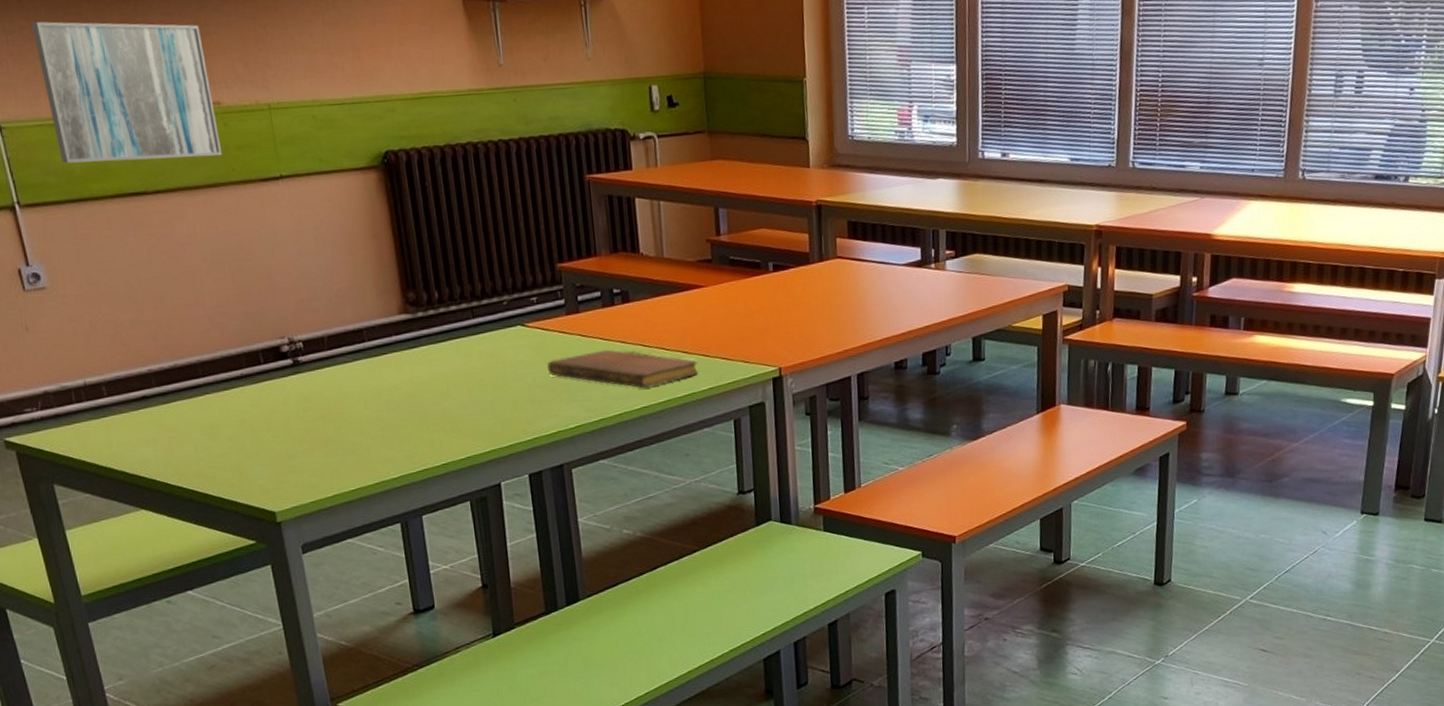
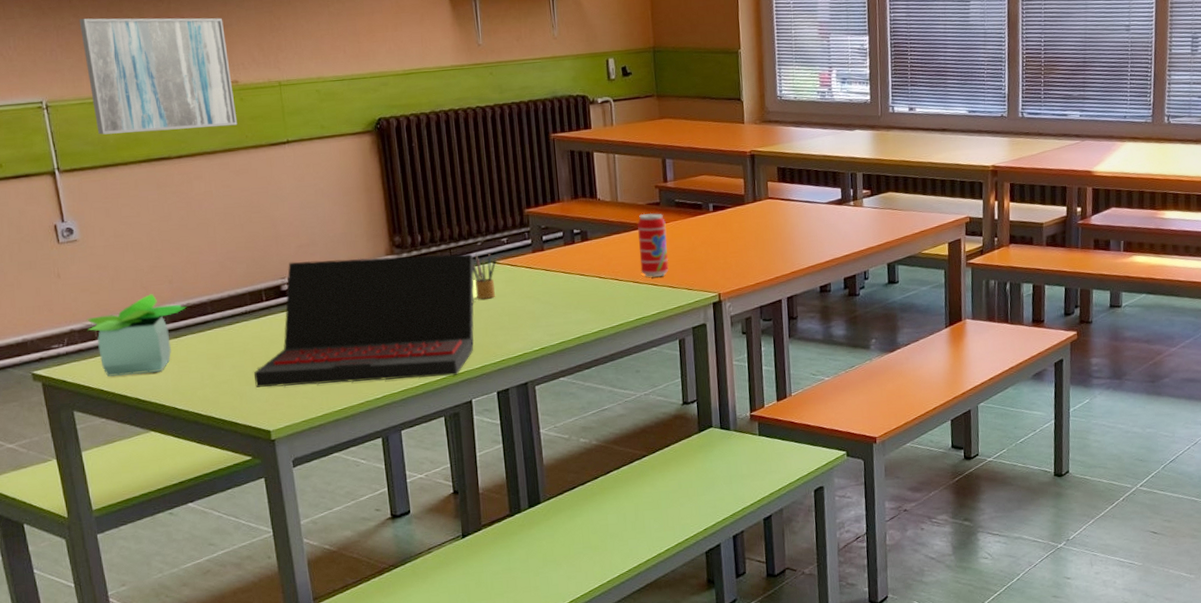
potted plant: none [62,352,174,446] -> present [87,294,187,377]
laptop: none [254,313,502,463] -> present [254,253,475,388]
pencil box: none [497,314,526,368] -> present [472,253,497,300]
notebook: present [547,349,698,389] -> none [515,281,648,315]
beverage can: none [686,271,722,347] -> present [637,212,669,277]

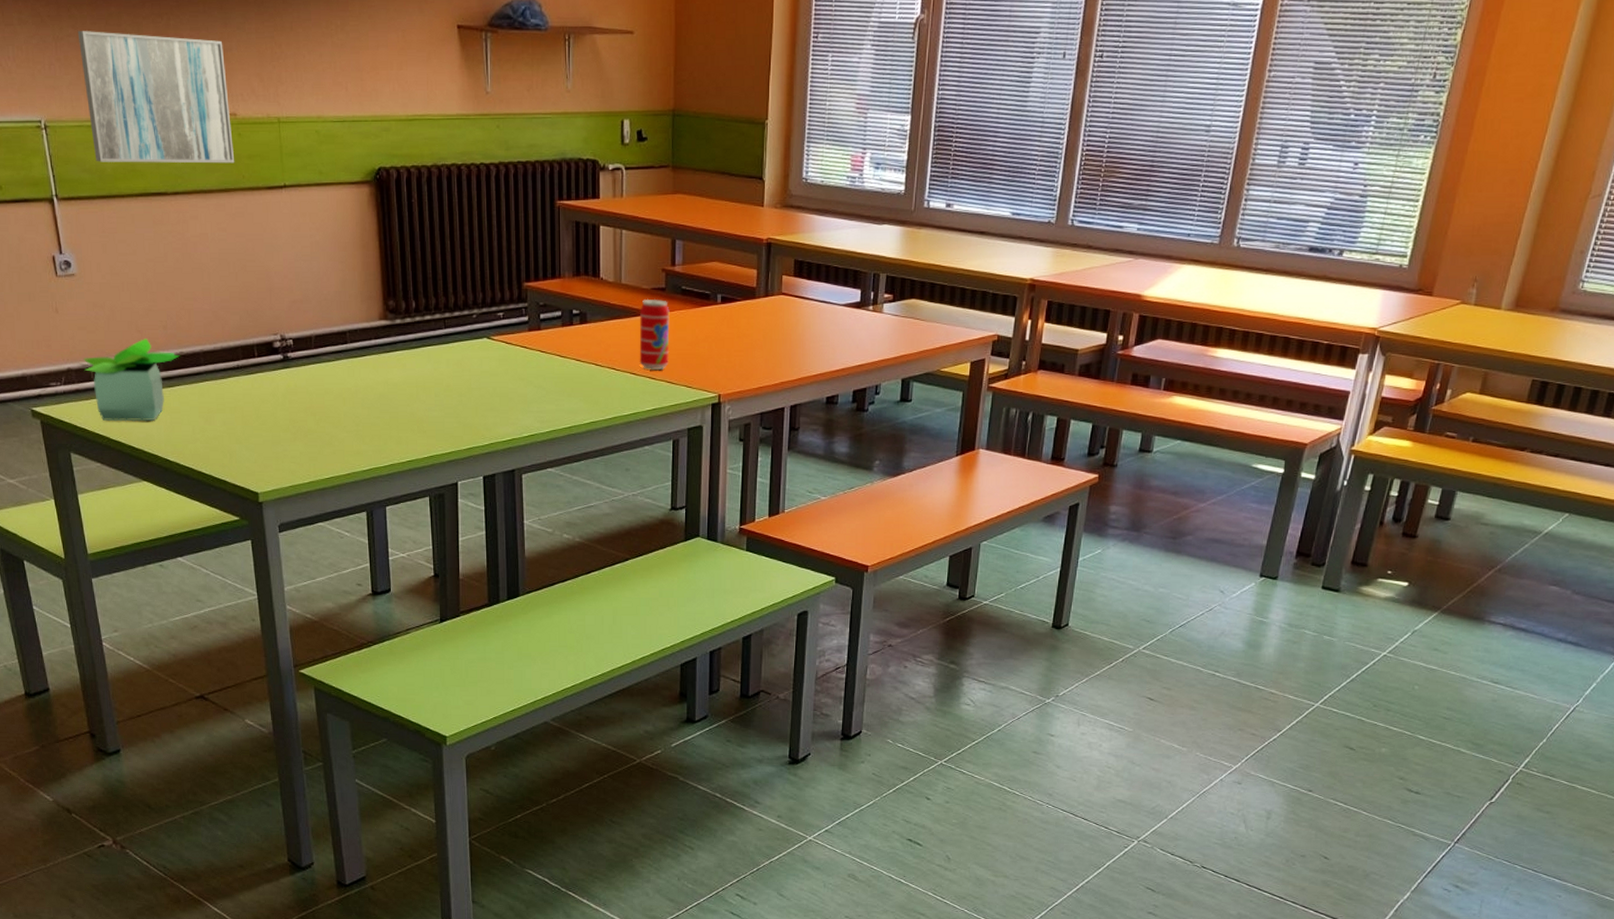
laptop: present [254,253,475,388] -> none [244,318,469,456]
pencil box: present [472,253,497,300] -> none [466,327,491,377]

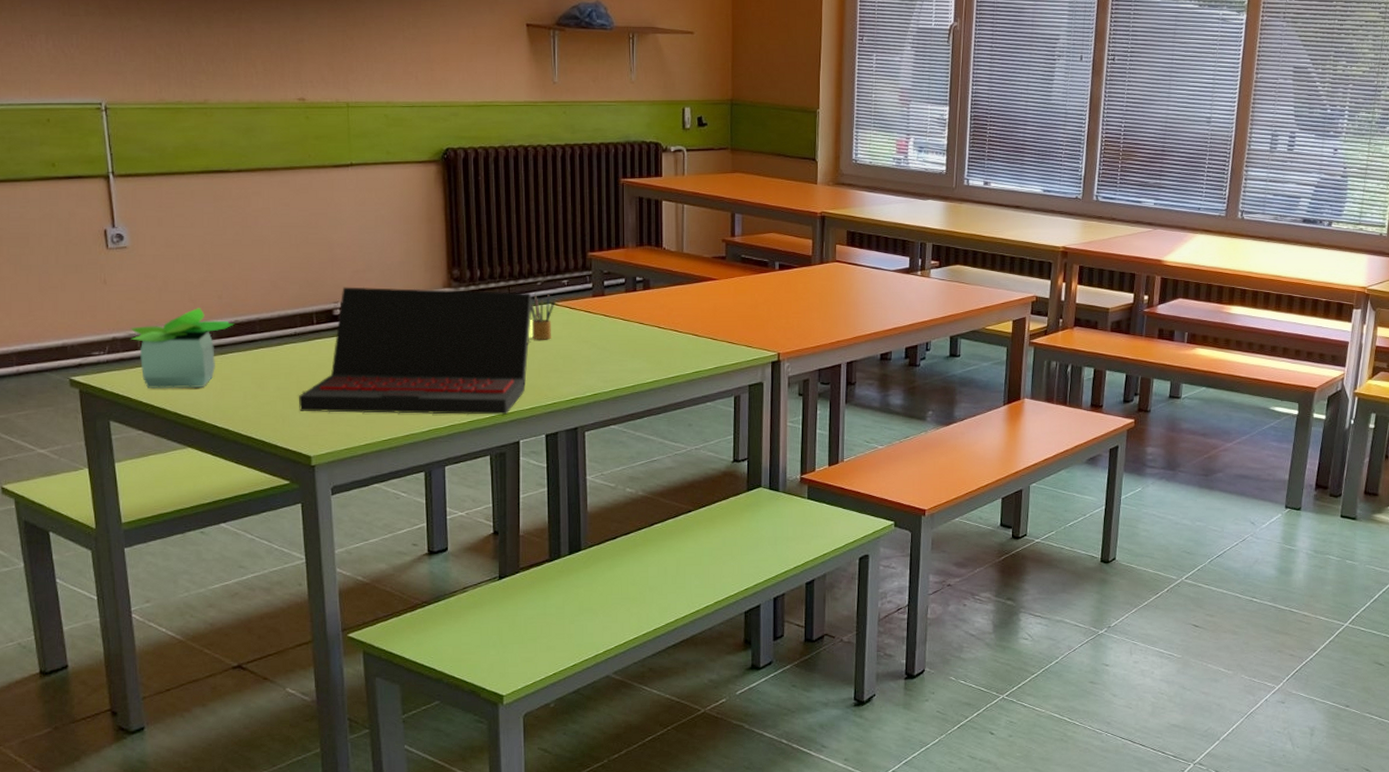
wall art: present [77,30,235,164] -> none [146,21,301,144]
laptop: none [244,318,469,456] -> present [299,287,533,416]
pencil box: none [466,327,491,377] -> present [530,294,555,340]
beverage can: present [639,298,670,370] -> none [701,266,730,331]

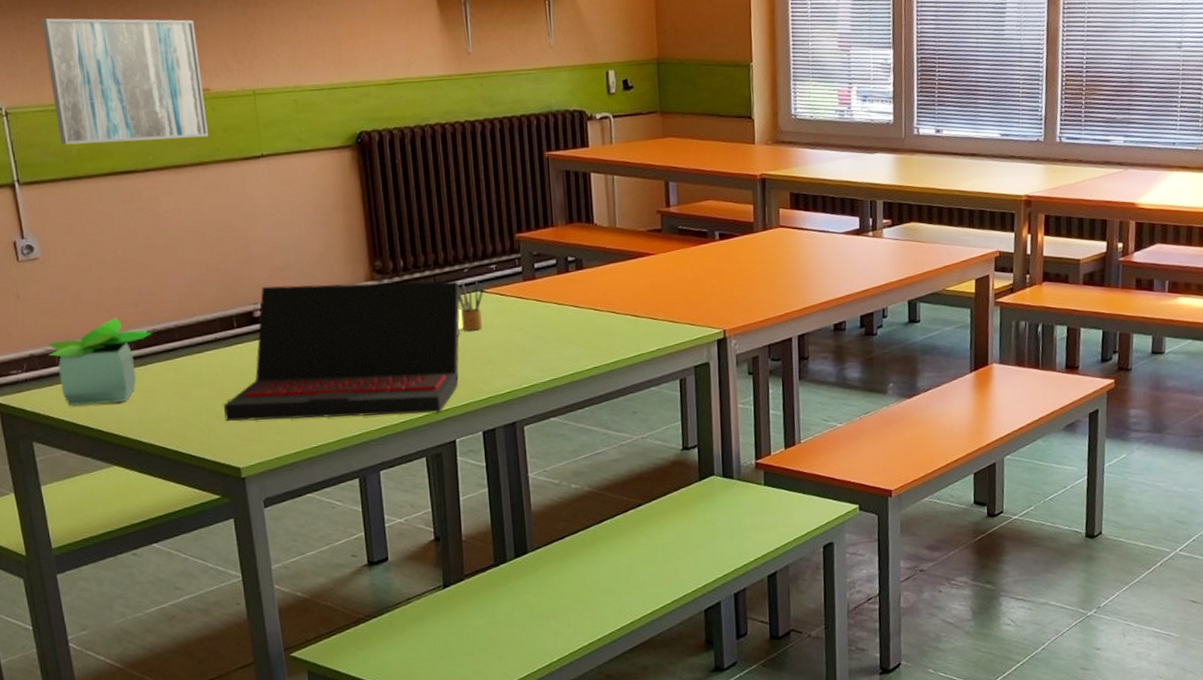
wall art: none [146,21,301,144] -> present [41,18,209,145]

